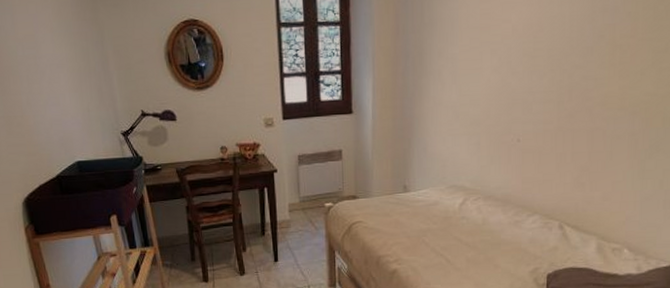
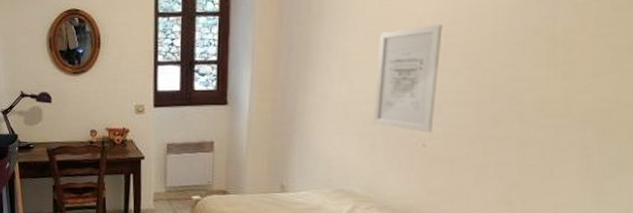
wall art: none [478,32,532,130] -> present [372,24,443,133]

